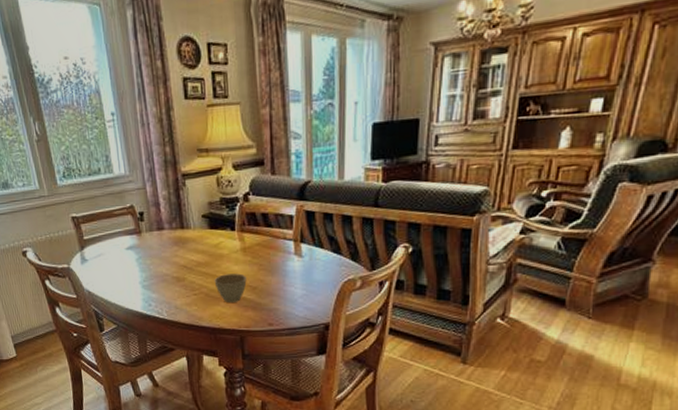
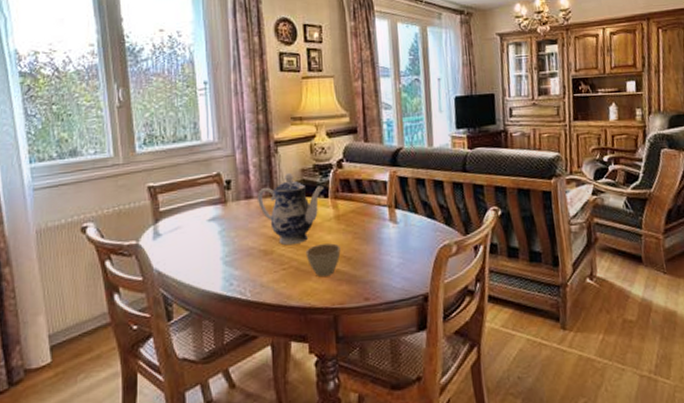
teapot: none [168,206,231,274] -> present [258,173,324,245]

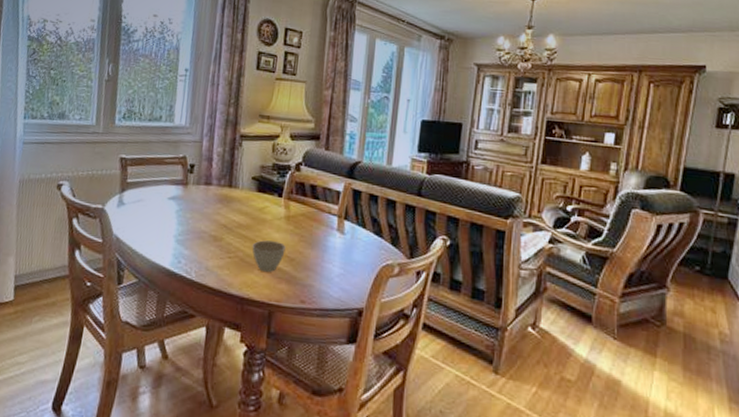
teapot: present [258,173,324,245] -> none [216,168,280,237]

